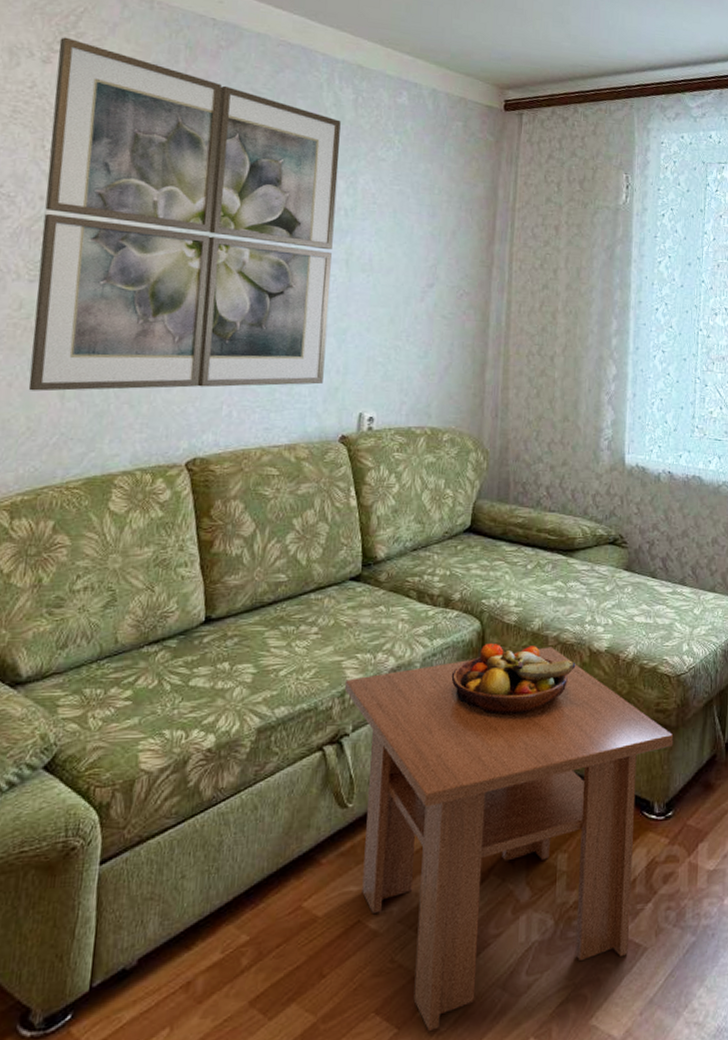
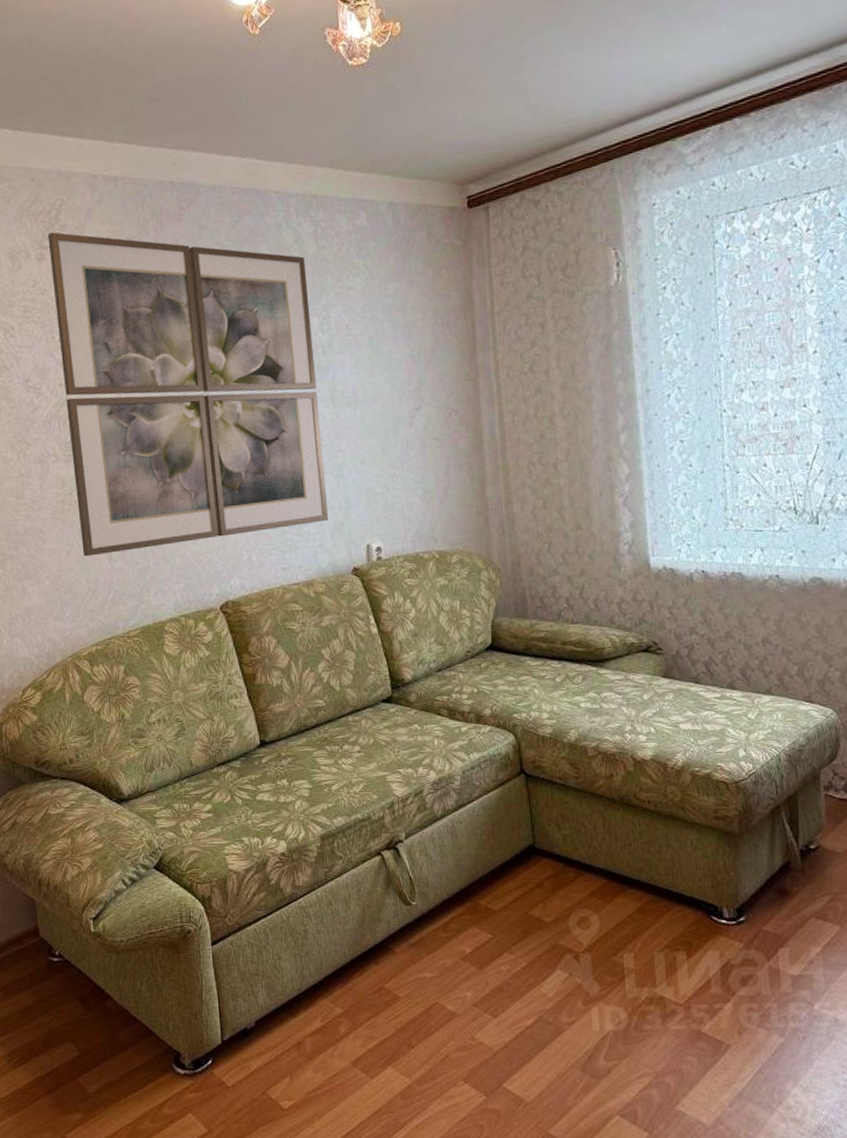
coffee table: present [344,647,674,1032] -> none [392,757,739,1102]
fruit bowl: present [451,642,576,715] -> none [492,755,620,823]

